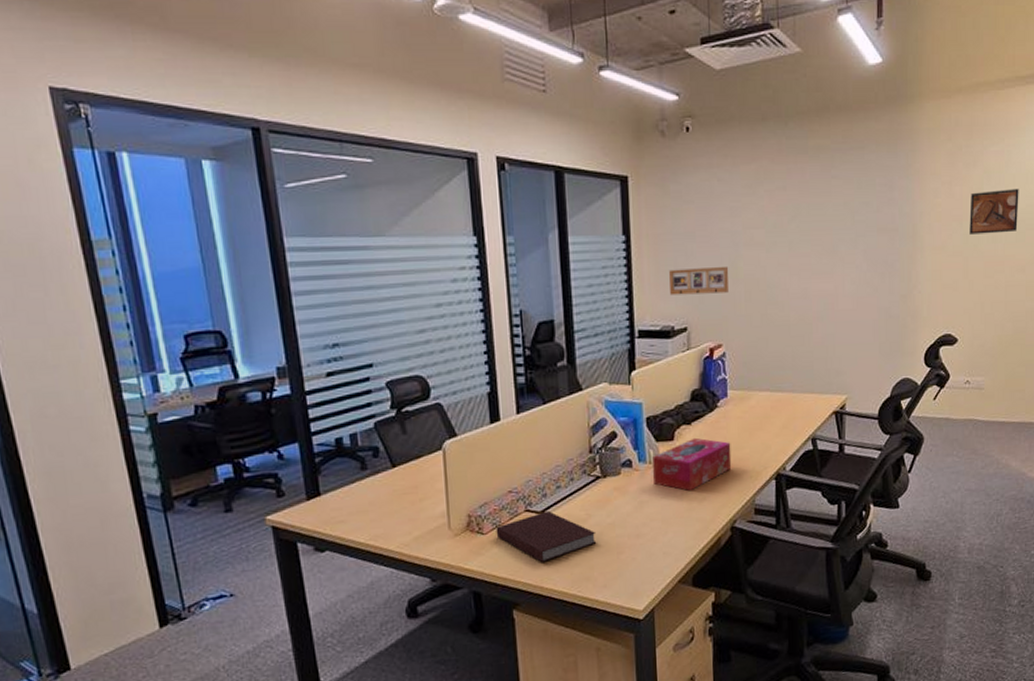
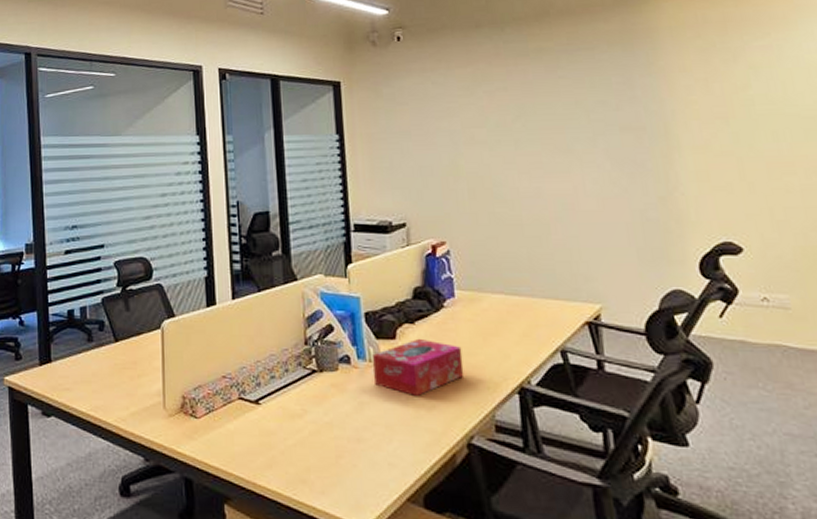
notebook: present [496,511,597,562] -> none [209,401,314,456]
picture frame: present [669,267,729,295] -> none [385,165,450,191]
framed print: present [969,189,1019,235] -> none [735,84,807,133]

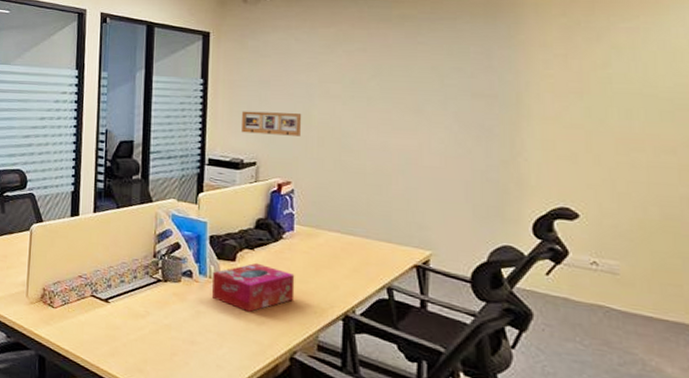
picture frame: none [385,165,450,191] -> present [242,111,302,136]

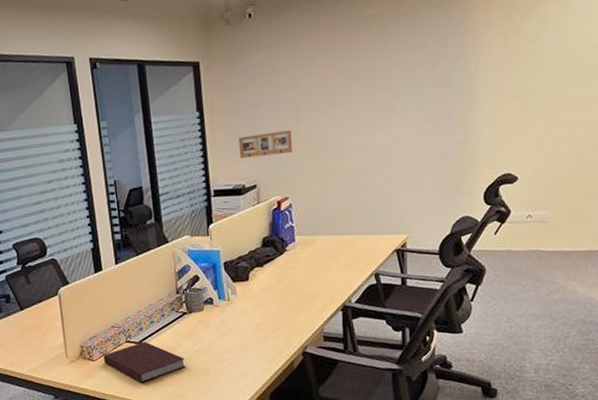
notebook: none [64,300,153,345] -> present [103,341,186,383]
tissue box: present [212,262,295,312] -> none [231,277,301,322]

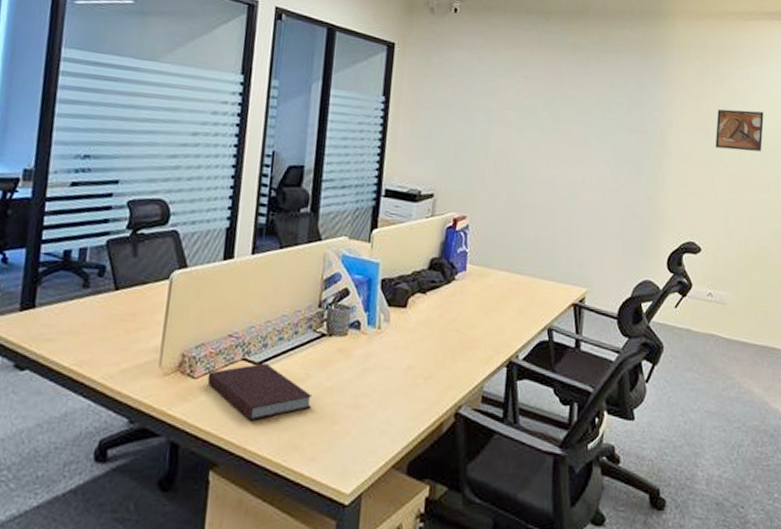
picture frame: present [239,130,292,159] -> none [421,135,481,166]
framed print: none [527,31,580,80] -> present [715,109,764,152]

